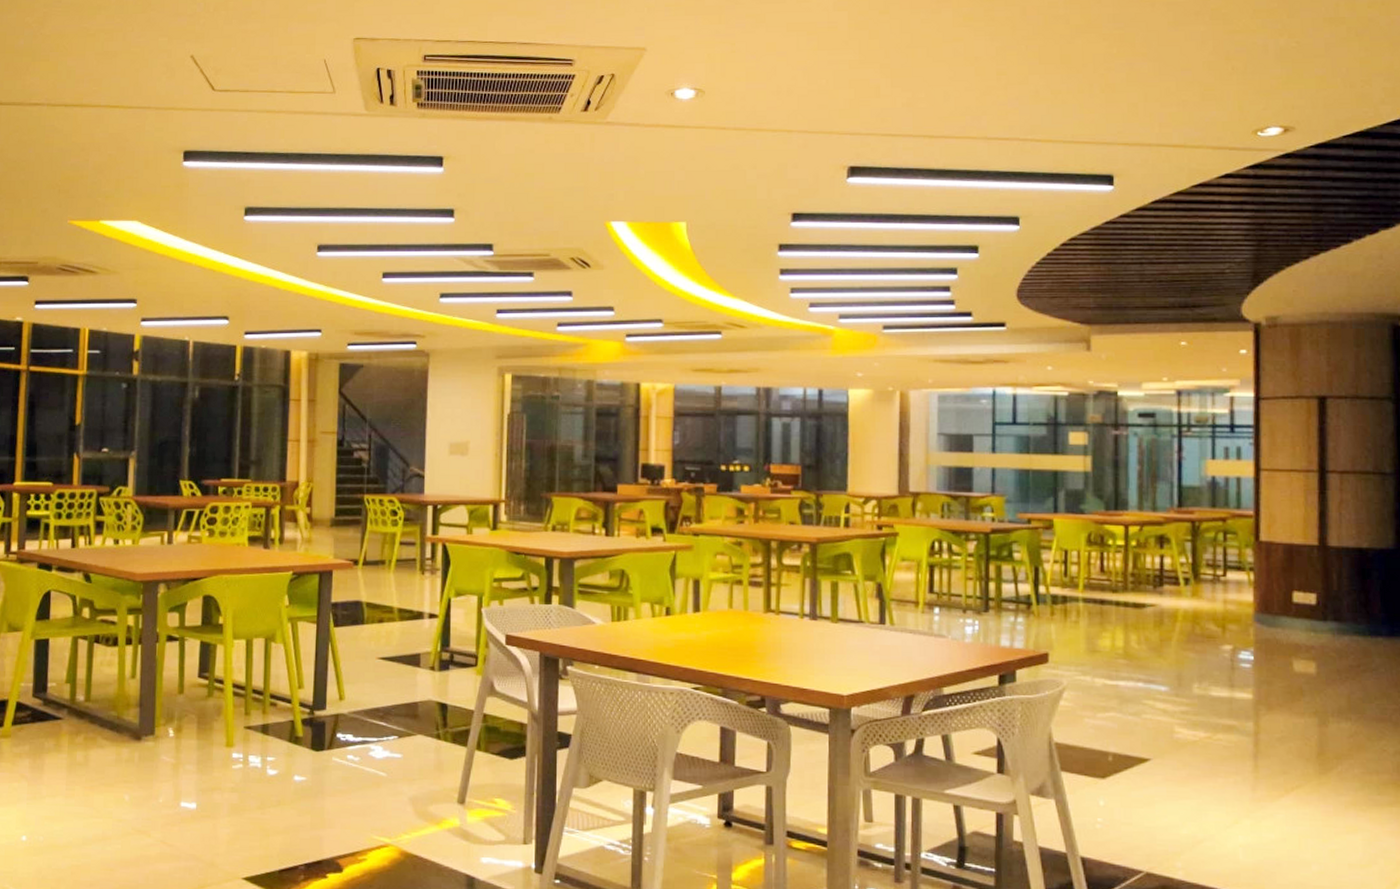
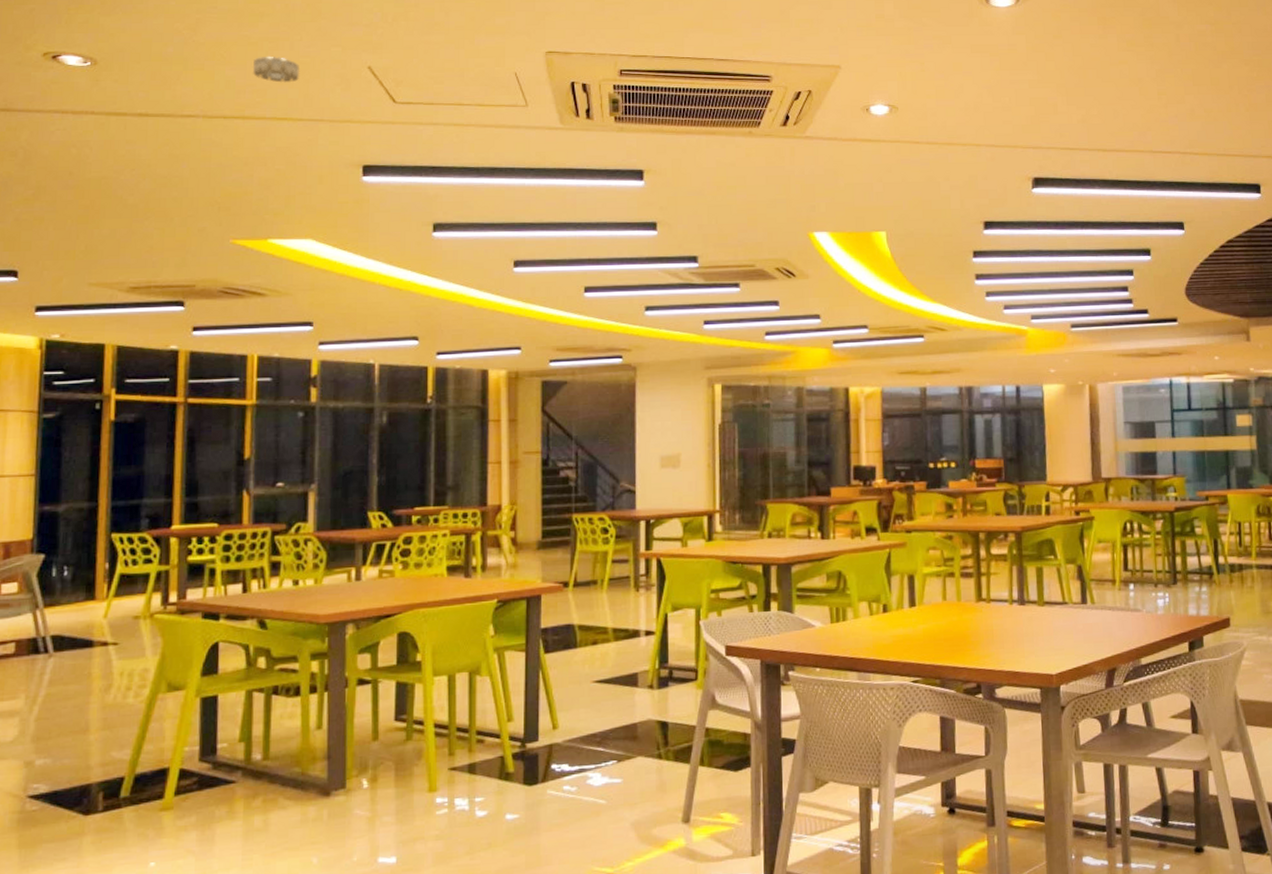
smoke detector: none [90,47,132,72] -> present [252,57,301,83]

